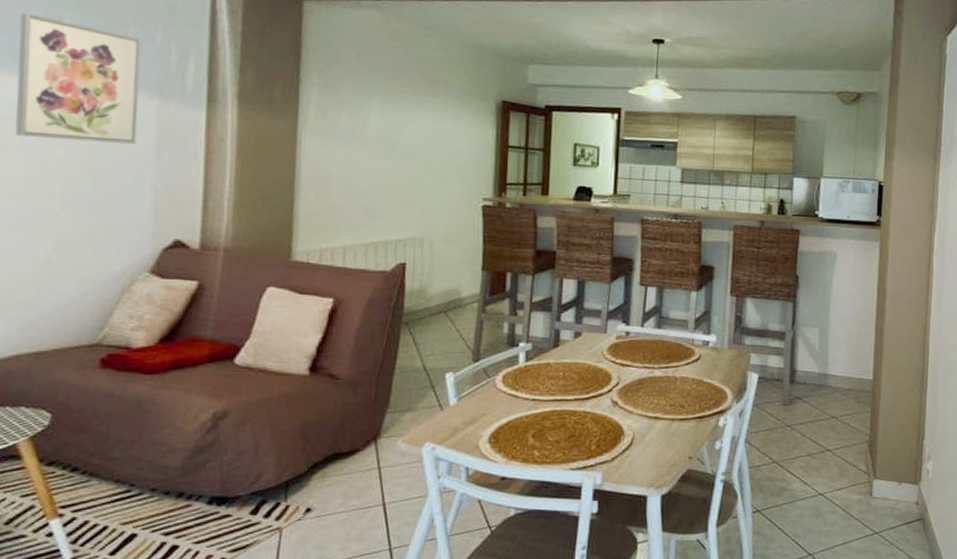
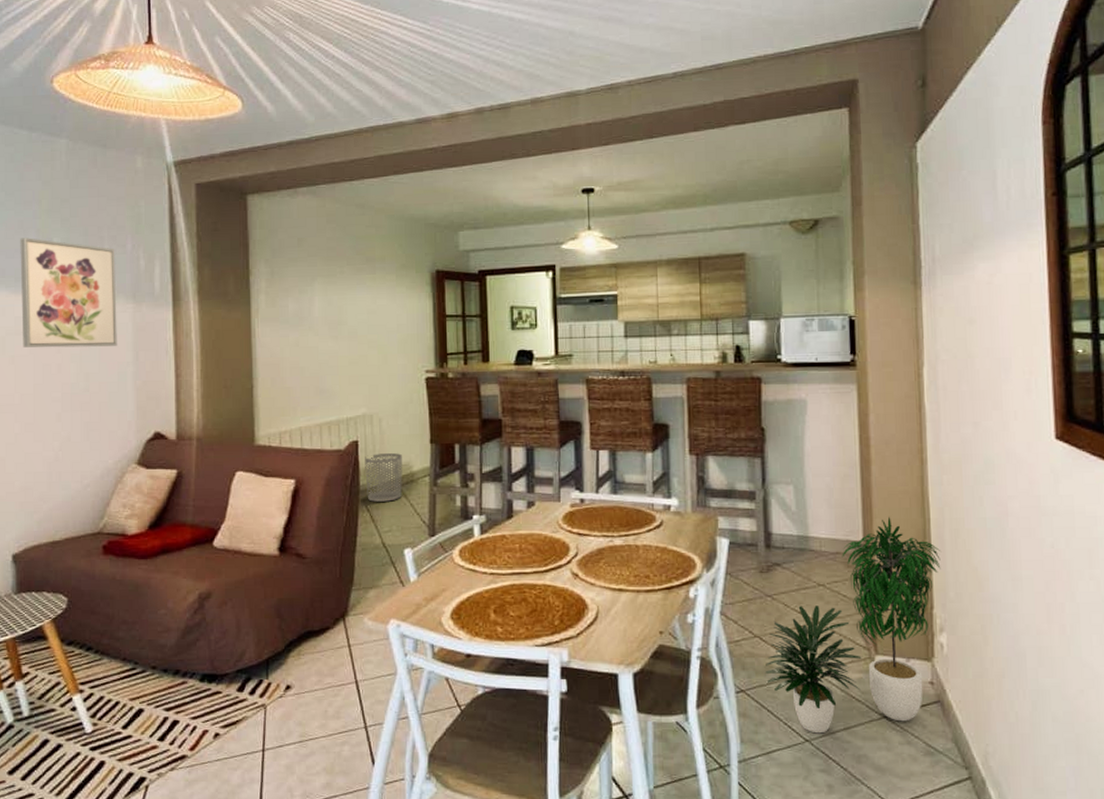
waste bin: none [411,277,451,326] -> present [365,453,403,502]
potted plant: none [780,359,935,548] -> present [766,516,942,734]

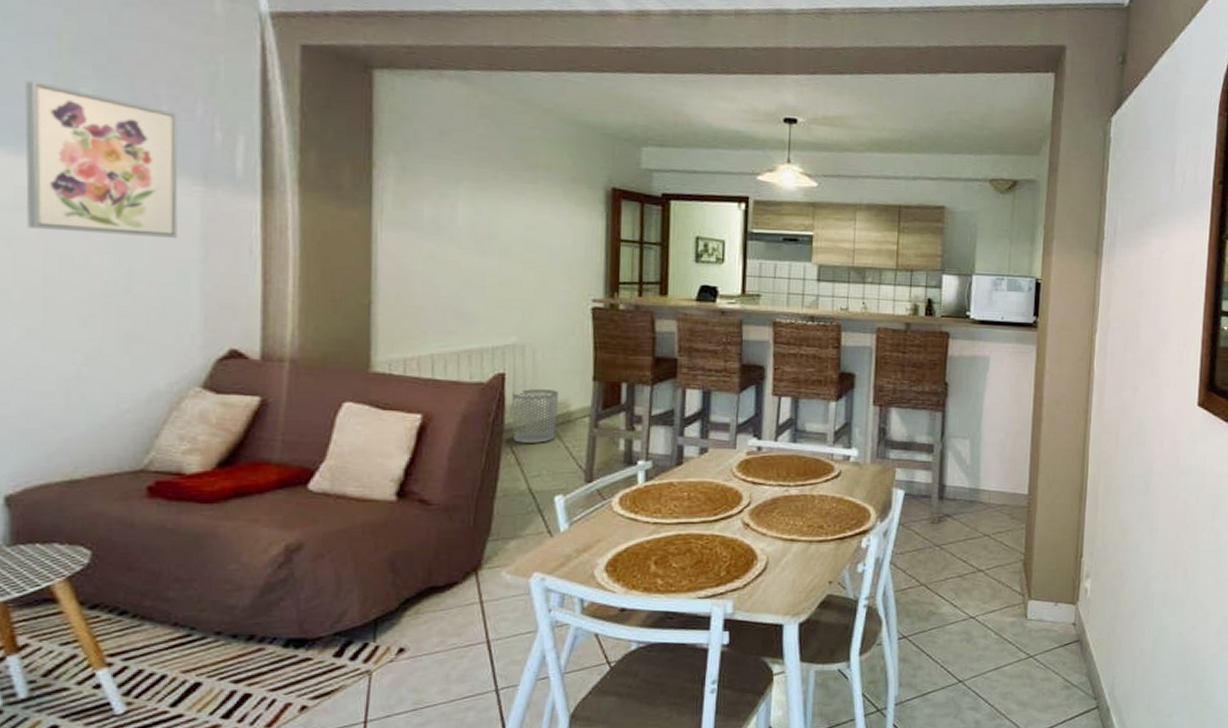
potted plant: present [766,516,942,734] -> none [928,471,1094,675]

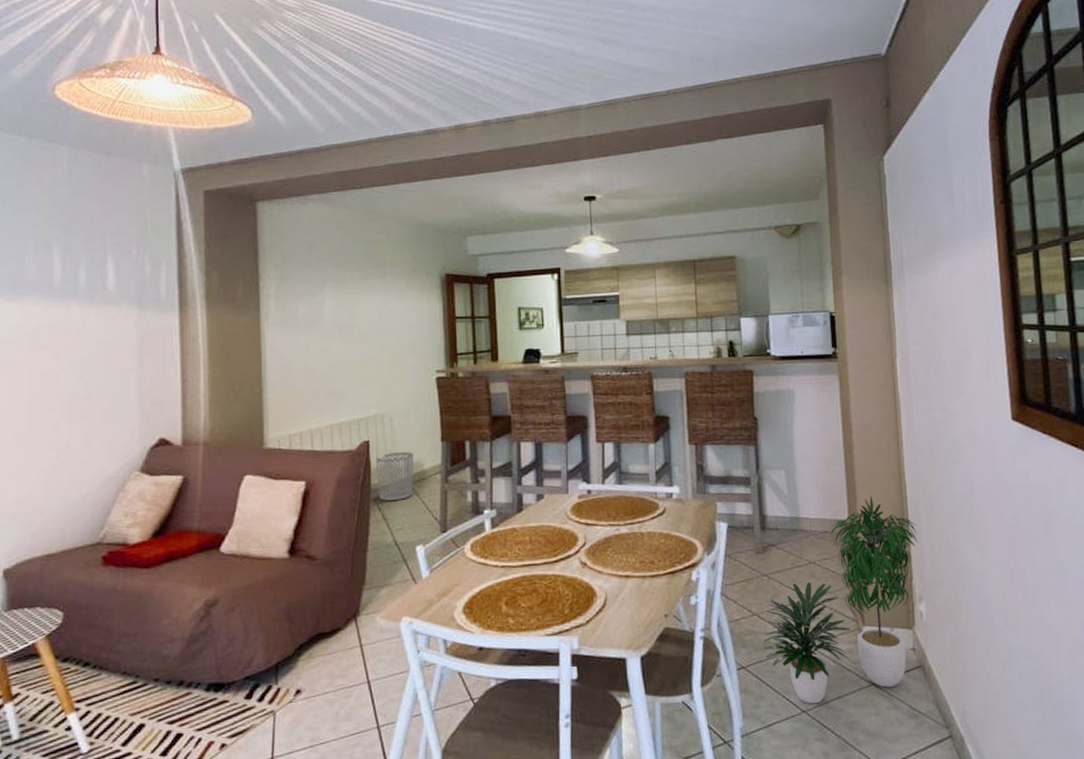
wall art: present [25,81,178,238] -> none [17,244,120,356]
potted plant: none [928,471,1094,675] -> present [764,495,918,704]

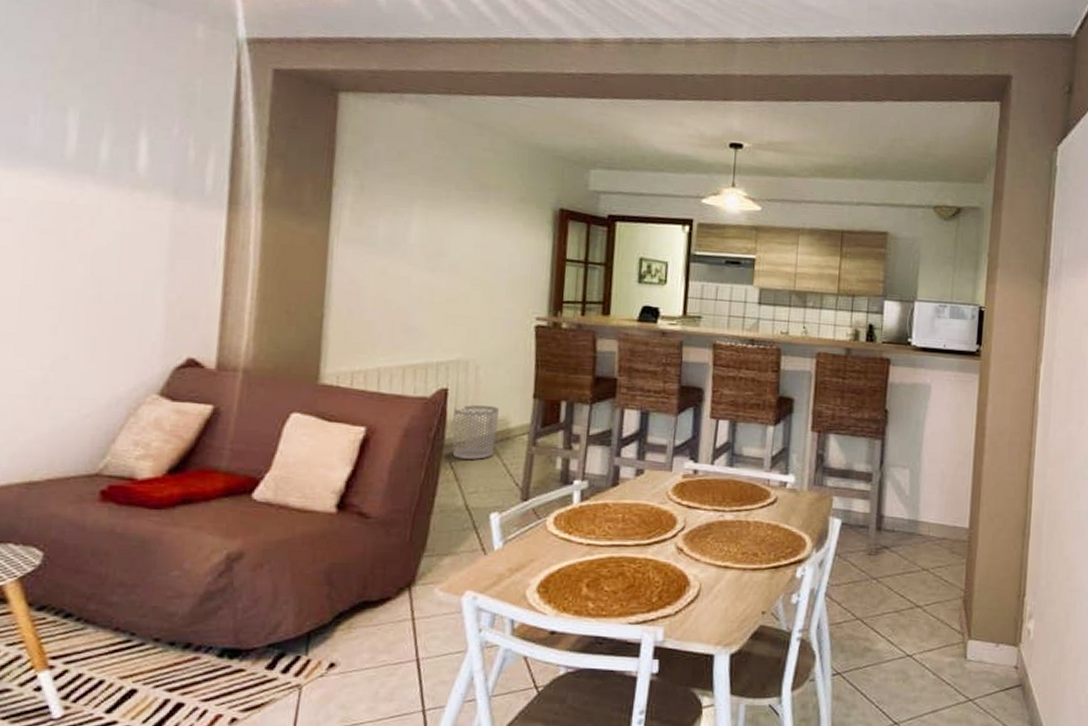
potted plant: present [764,495,918,704] -> none [864,505,1038,716]

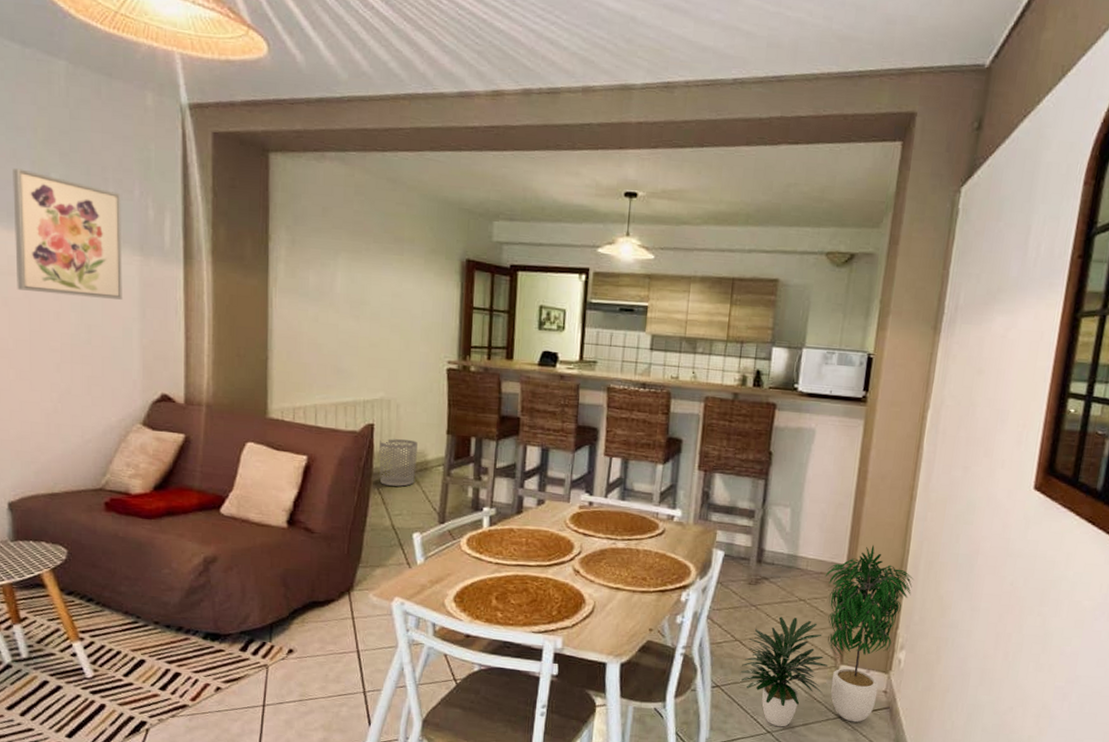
wall art: none [10,100,155,250] -> present [12,168,122,300]
potted plant: none [864,505,1038,716] -> present [741,544,914,727]

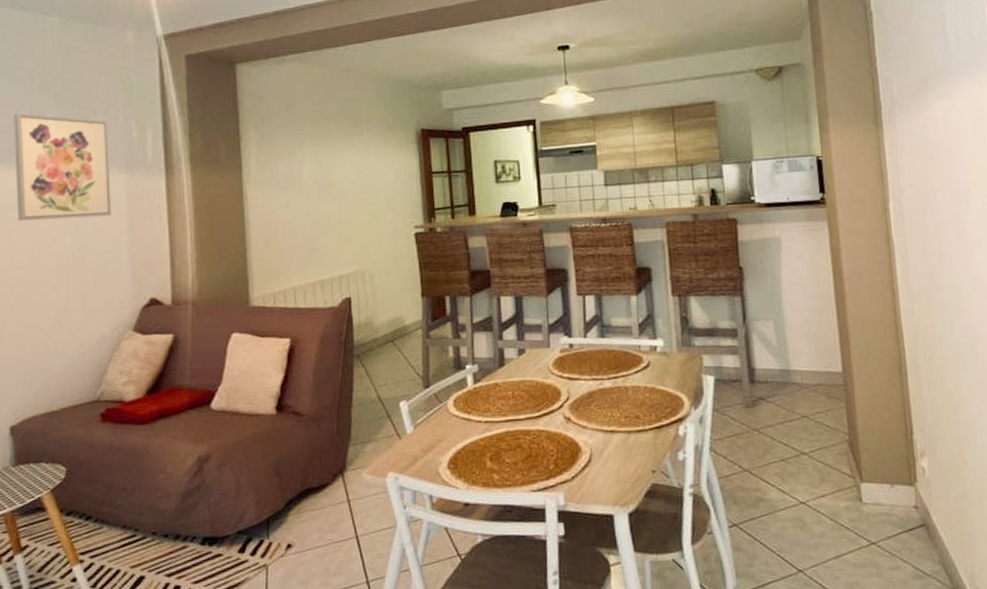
waste bin: present [379,439,418,487] -> none [358,308,396,357]
potted plant: present [741,544,914,727] -> none [756,346,918,564]

